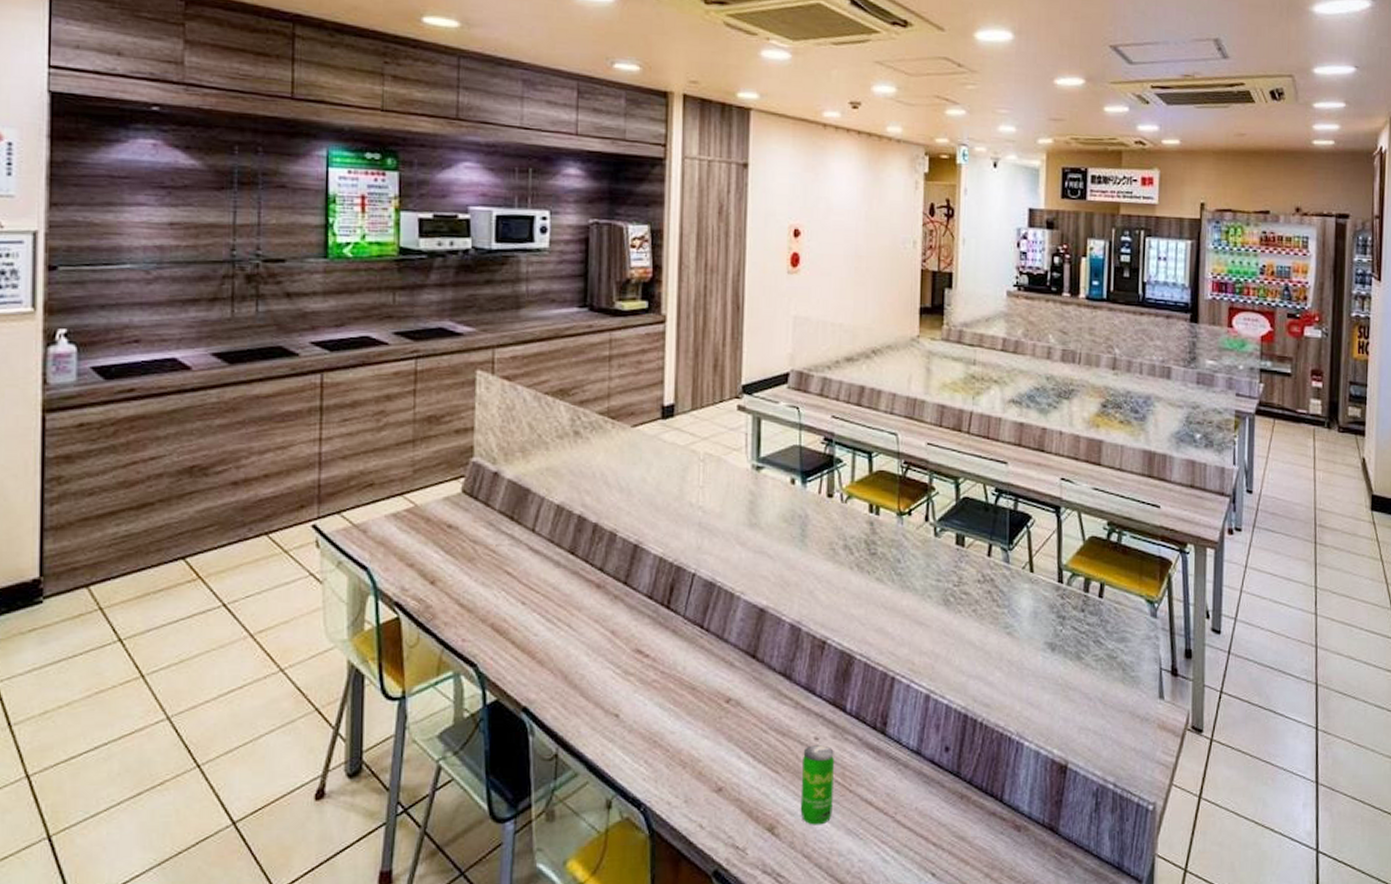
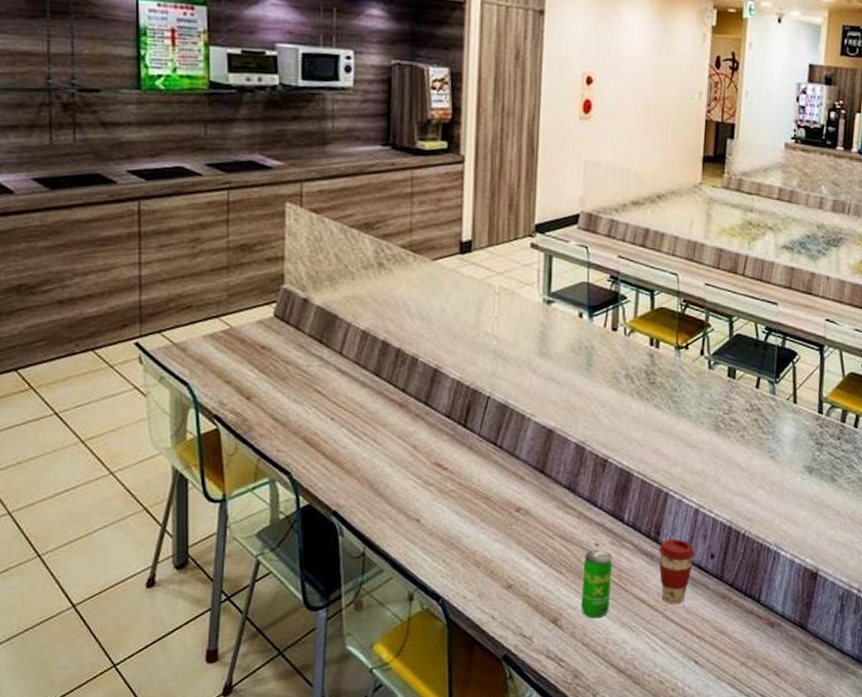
coffee cup: none [886,730,927,806] -> present [658,539,695,604]

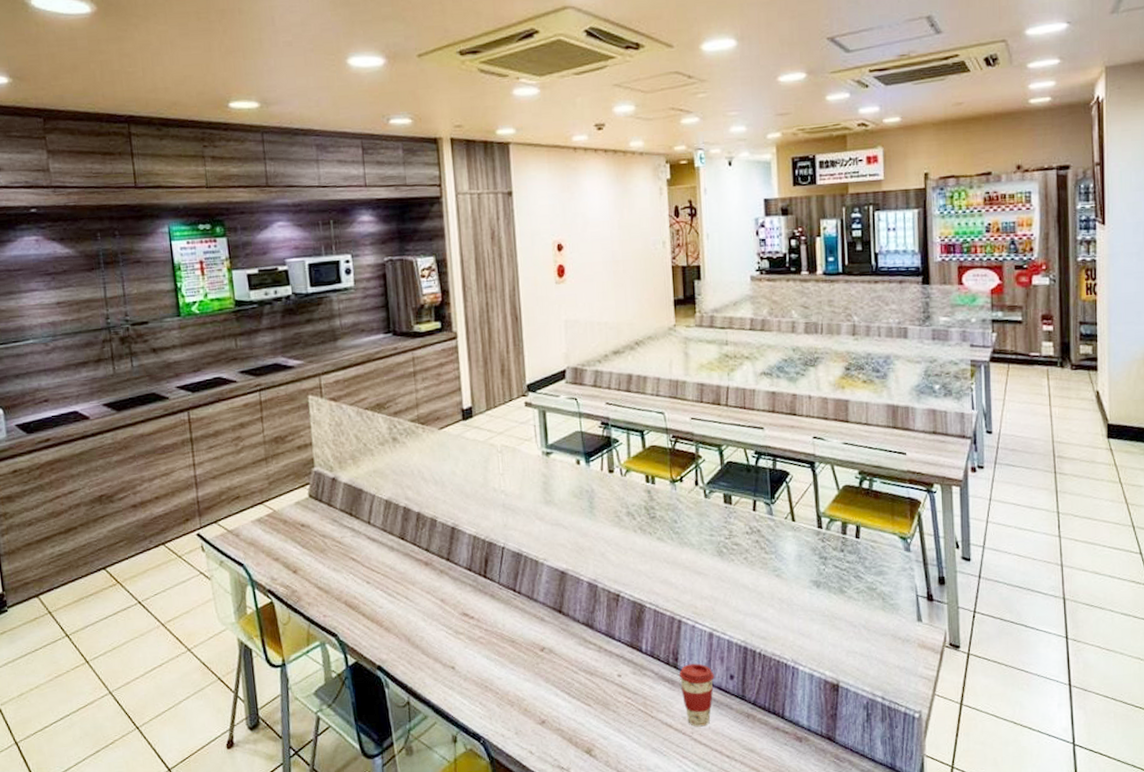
beverage can: present [581,550,612,619] -> none [609,680,639,747]

